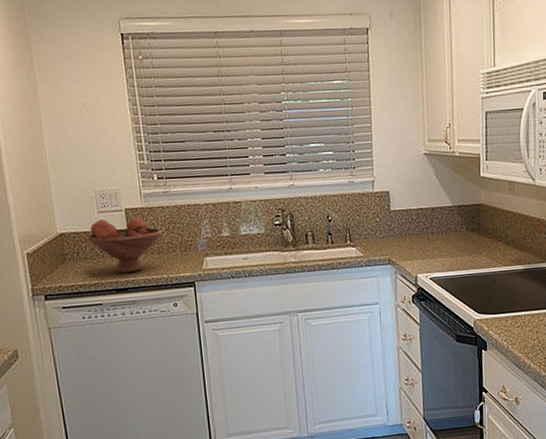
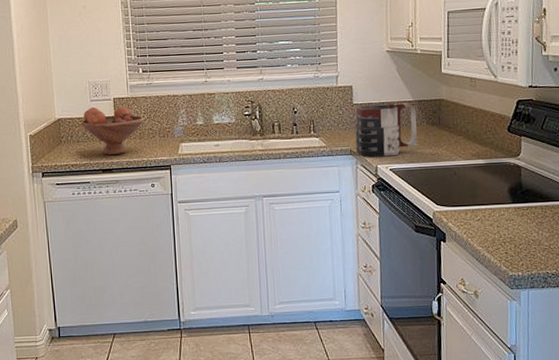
mug: none [393,208,457,267] -> present [355,103,417,158]

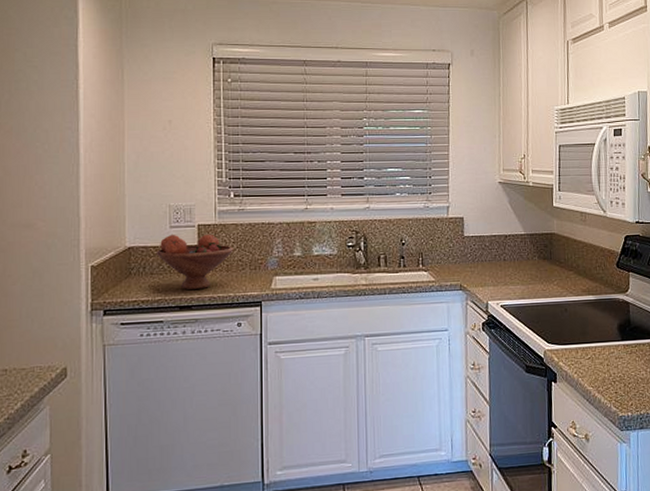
mug: present [355,103,417,158] -> none [465,236,529,293]

